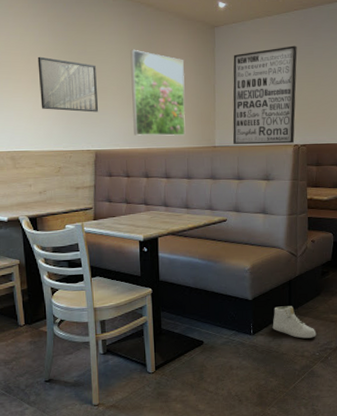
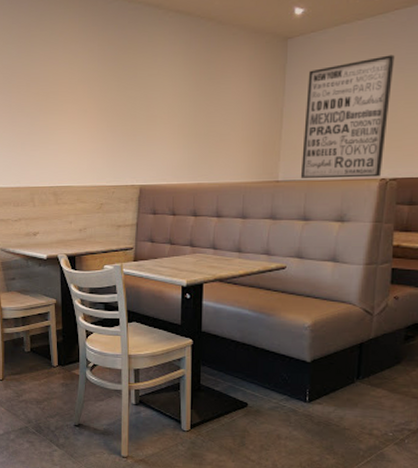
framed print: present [37,56,99,112] -> none [85,84,147,144]
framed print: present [130,49,186,136] -> none [183,71,247,169]
sneaker: present [272,306,317,339] -> none [334,372,392,415]

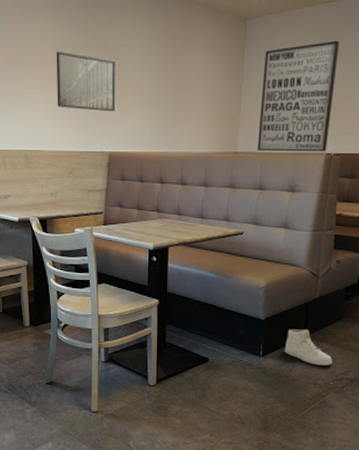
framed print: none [85,84,147,144] -> present [56,51,116,112]
sneaker: none [334,372,392,415] -> present [284,329,333,366]

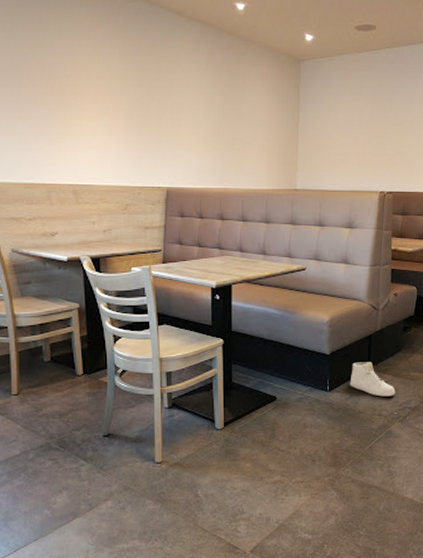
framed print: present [56,51,116,112] -> none [106,82,172,146]
wall art: present [258,40,340,152] -> none [316,86,387,190]

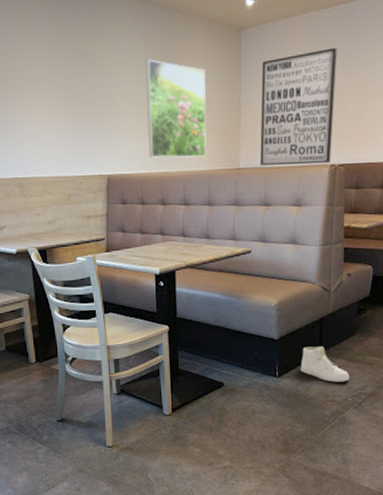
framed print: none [208,79,266,176] -> present [145,59,207,158]
wall art: none [316,86,387,190] -> present [260,47,337,166]

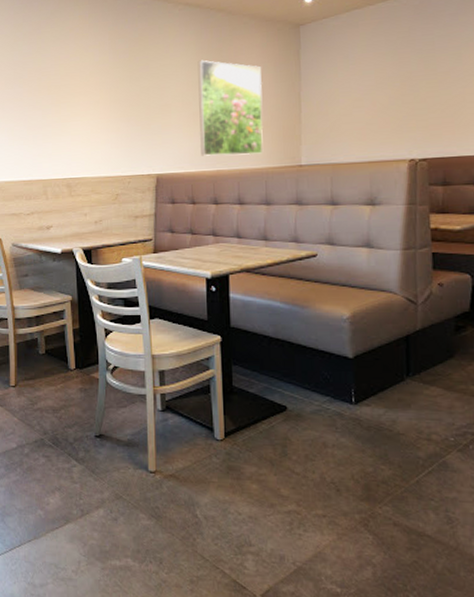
wall art: present [260,47,337,166] -> none [323,36,411,162]
sneaker: present [300,346,350,382] -> none [382,369,450,416]

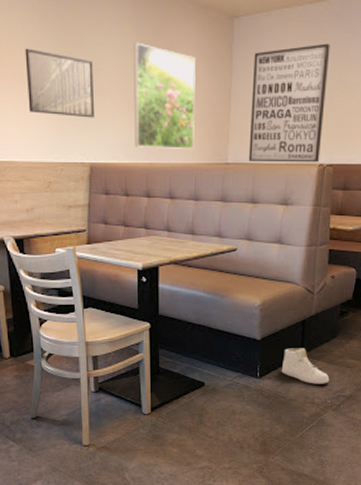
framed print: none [97,76,162,133] -> present [25,48,95,118]
wall art: none [323,36,411,162] -> present [249,43,330,163]
sneaker: none [382,369,450,416] -> present [281,348,330,384]

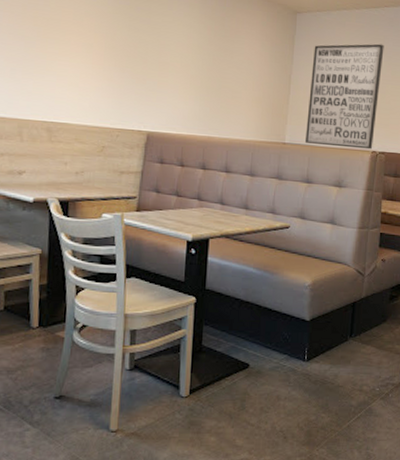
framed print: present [25,48,95,118] -> none [90,18,159,89]
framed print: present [133,42,195,149] -> none [194,24,259,127]
sneaker: present [281,348,330,384] -> none [329,331,379,371]

